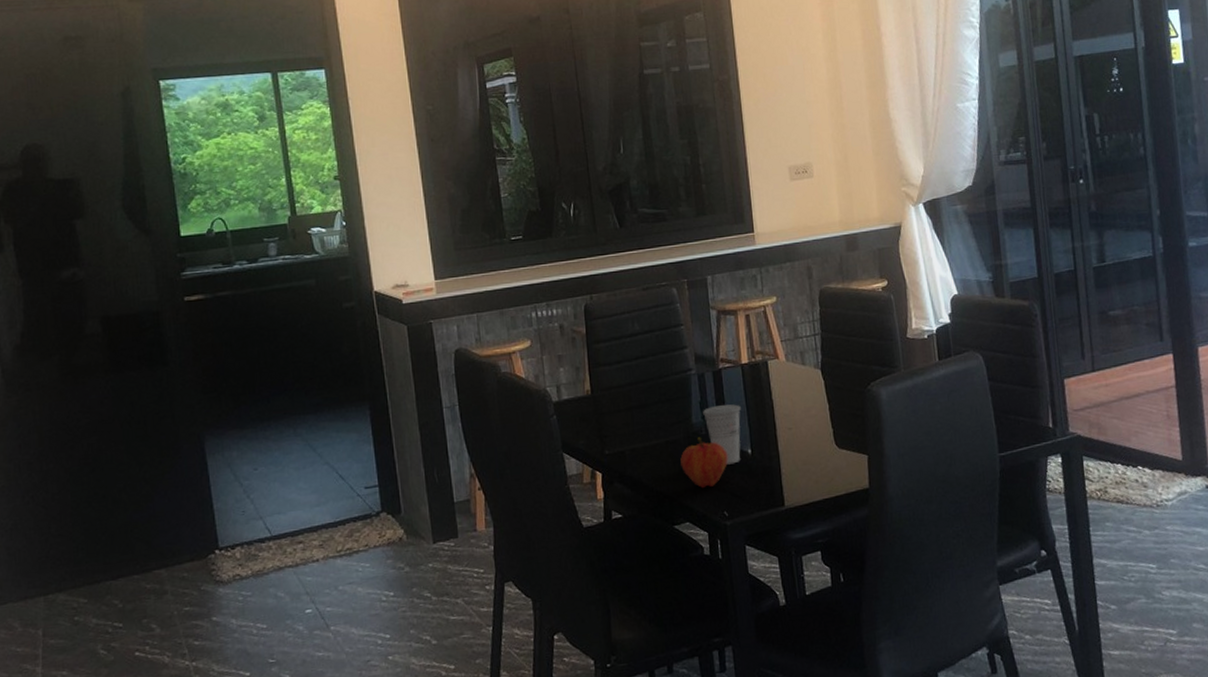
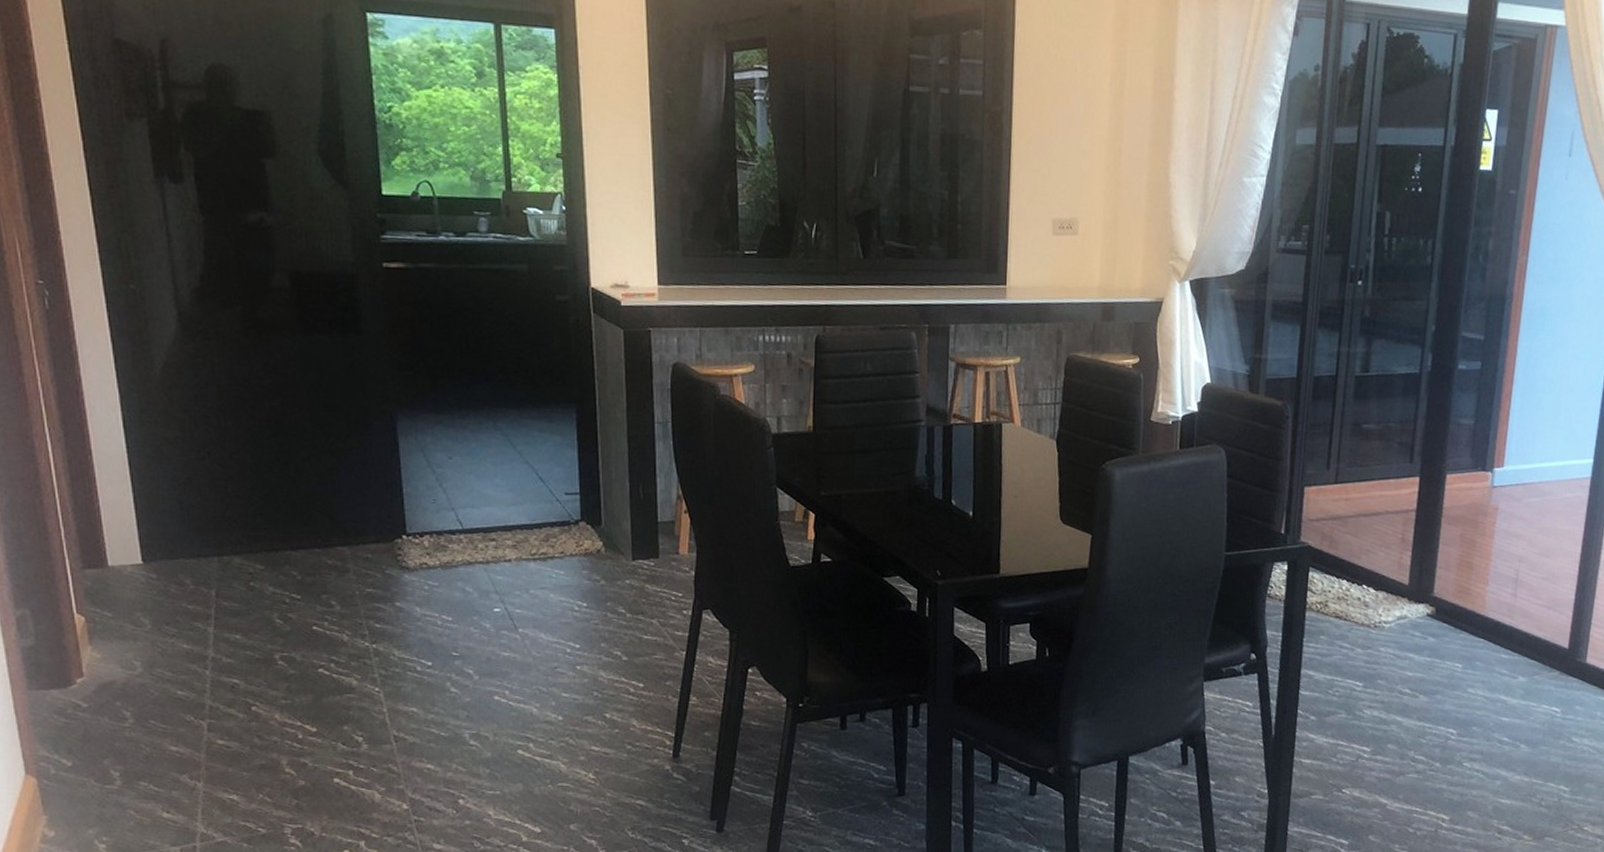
fruit: present [680,437,728,489] -> none [898,491,948,545]
cup: present [703,404,741,465] -> none [928,462,968,524]

